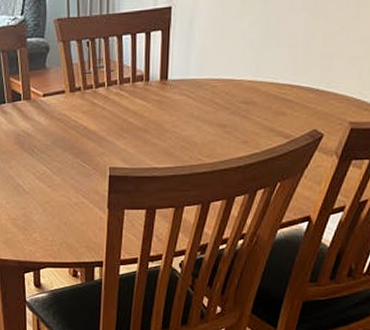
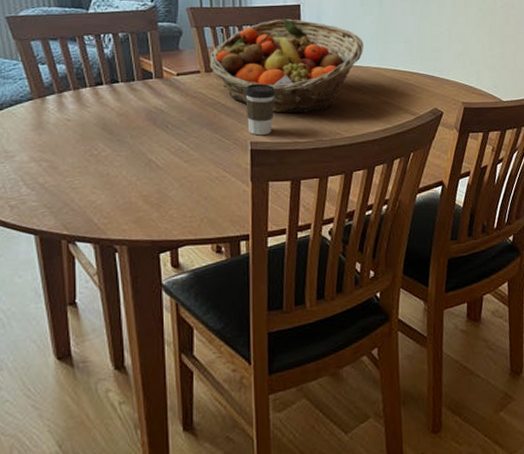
fruit basket: none [74,25,239,136] -> present [210,19,364,113]
coffee cup: none [107,103,138,161] -> present [245,83,276,136]

